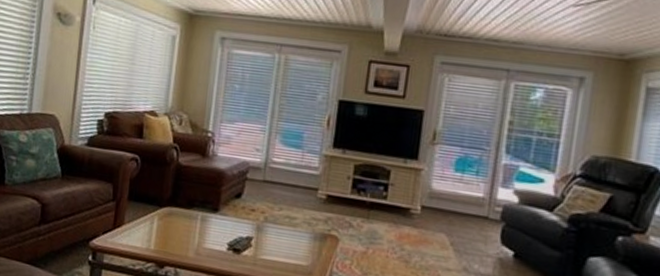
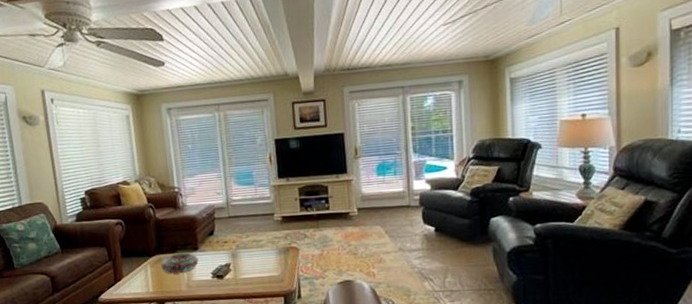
decorative bowl: none [170,210,216,236] -> present [161,252,199,274]

